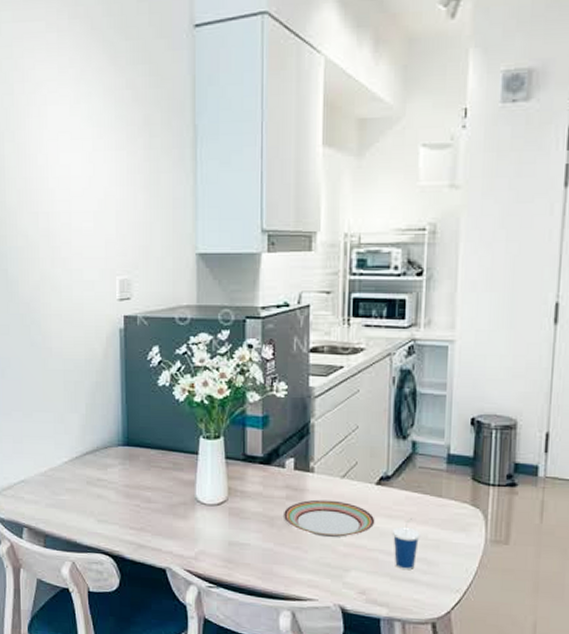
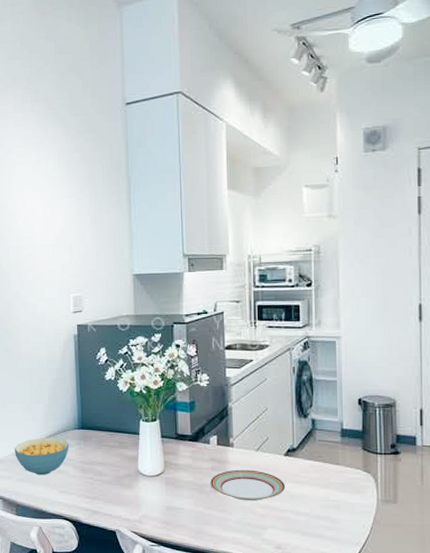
cereal bowl: none [43,454,111,501] -> present [15,437,70,476]
cup: present [392,518,421,570] -> none [300,483,324,526]

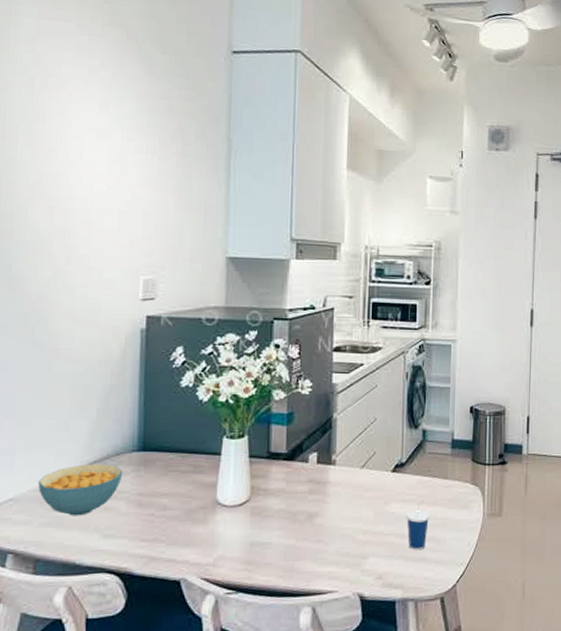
plate: present [211,469,286,501] -> none [306,490,391,528]
cup: none [300,483,324,526] -> present [405,501,430,550]

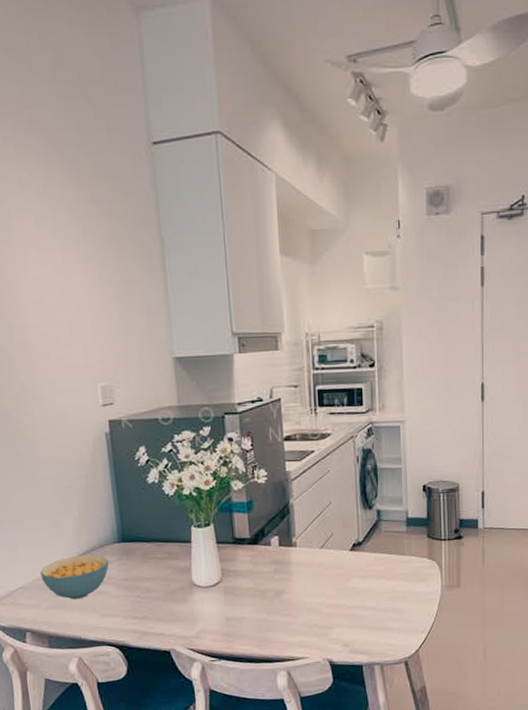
cup: present [405,501,430,550] -> none [366,576,390,620]

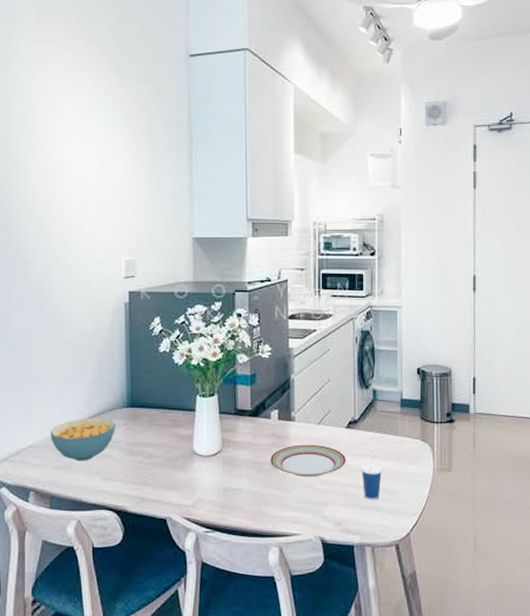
plate: none [273,568,352,602] -> present [271,444,347,478]
cup: none [366,576,390,620] -> present [360,455,383,500]

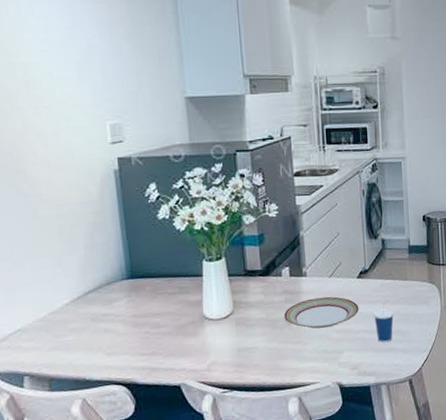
cereal bowl: present [51,417,116,461] -> none [41,292,117,340]

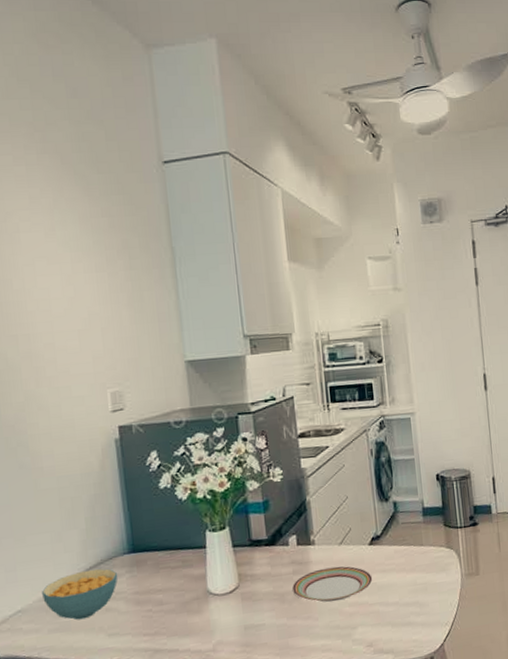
cereal bowl: none [41,292,117,340] -> present [42,568,118,620]
cup: present [373,301,395,342] -> none [387,569,411,616]

